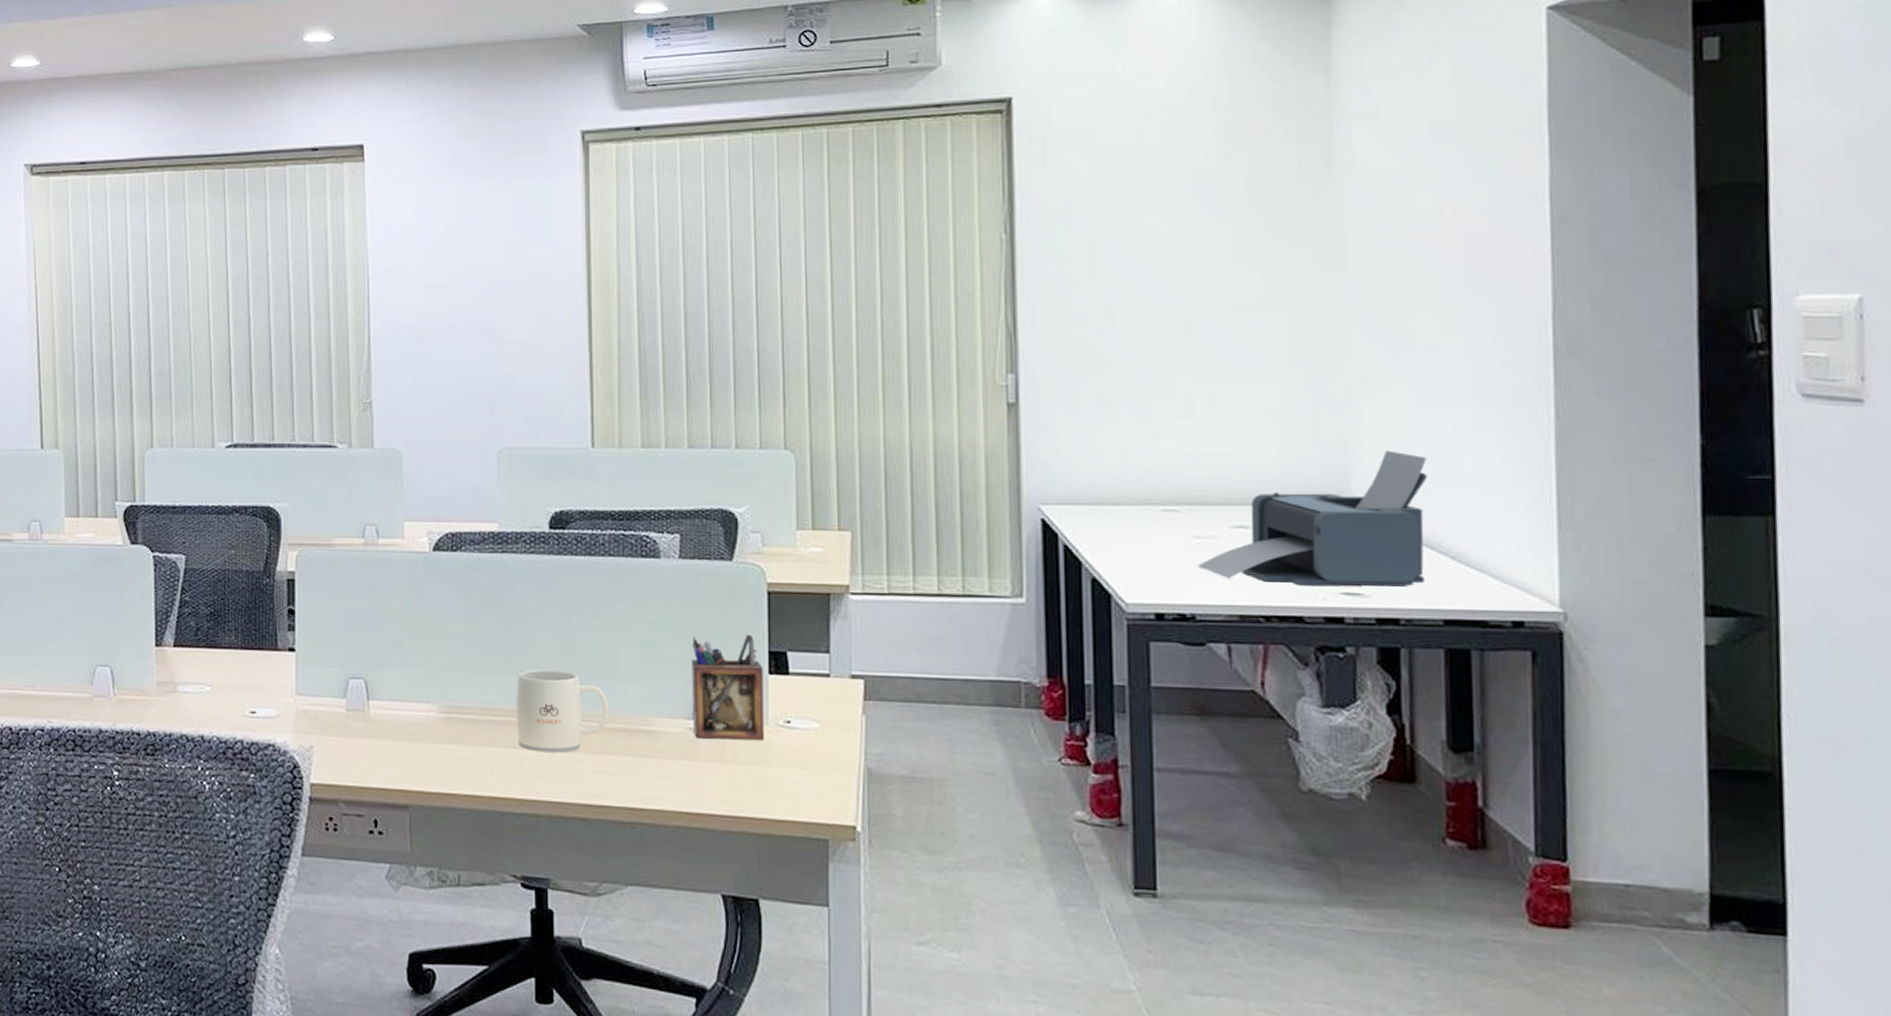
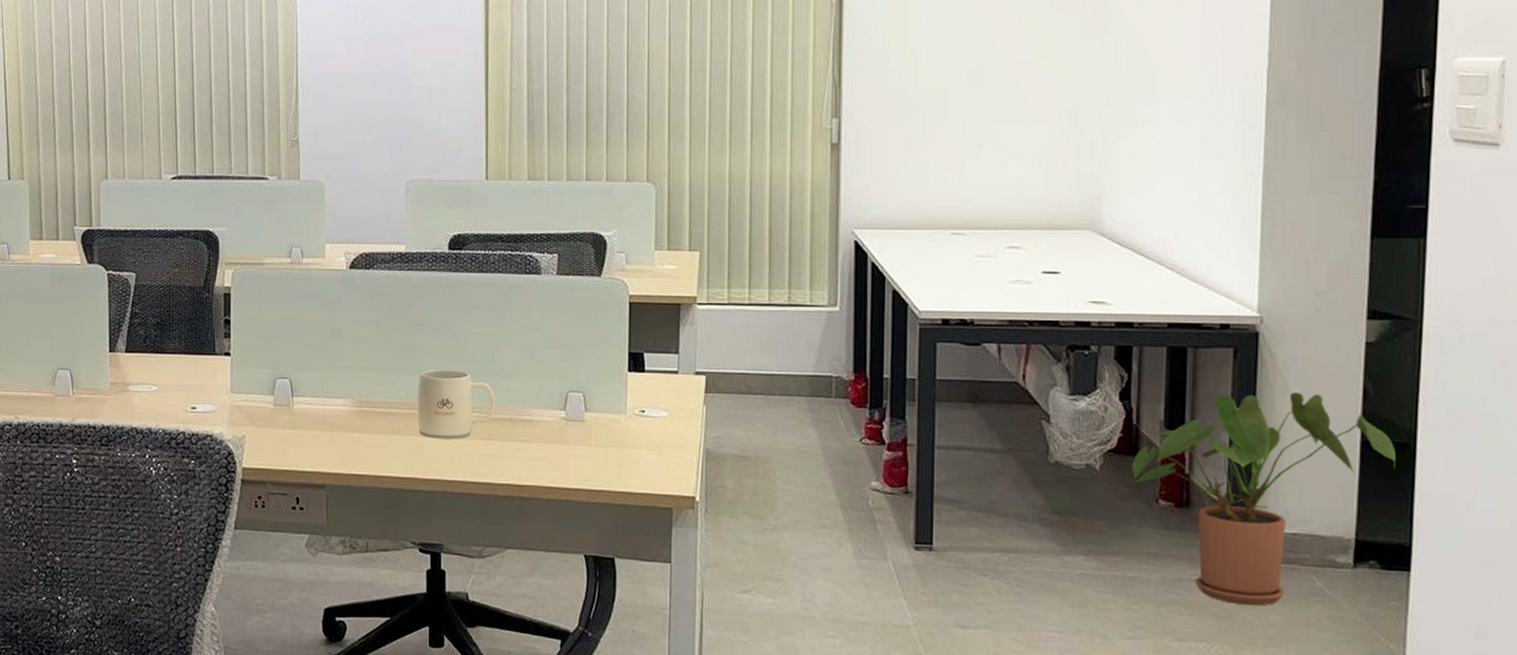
desk organizer: present [690,634,765,741] -> none [564,338,624,427]
printer: present [1197,450,1427,587] -> none [978,184,1162,296]
house plant: none [1408,707,1756,975] -> present [1132,393,1396,605]

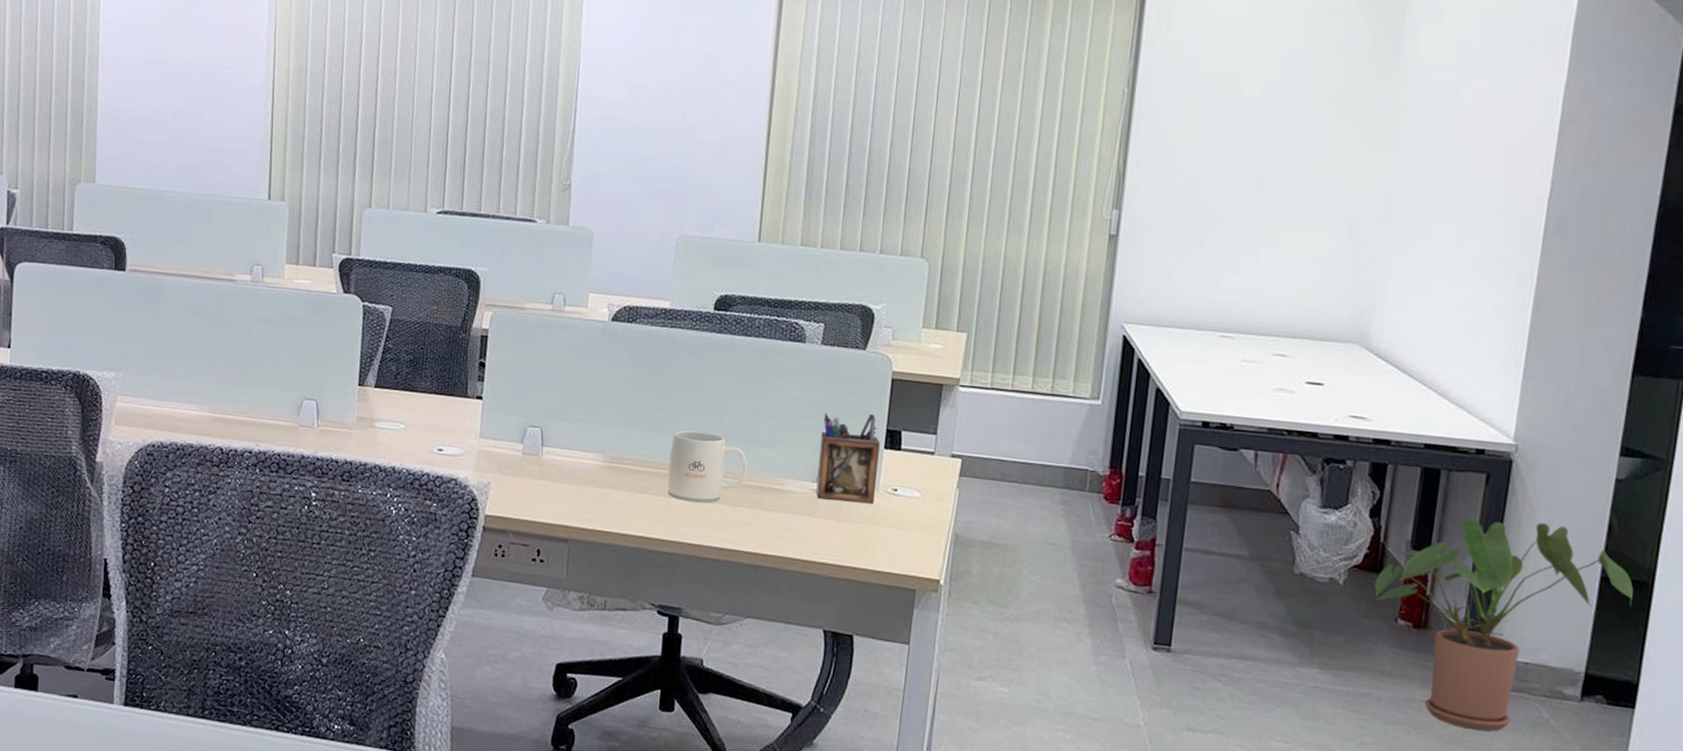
desk organizer: none [564,338,624,427] -> present [816,412,880,505]

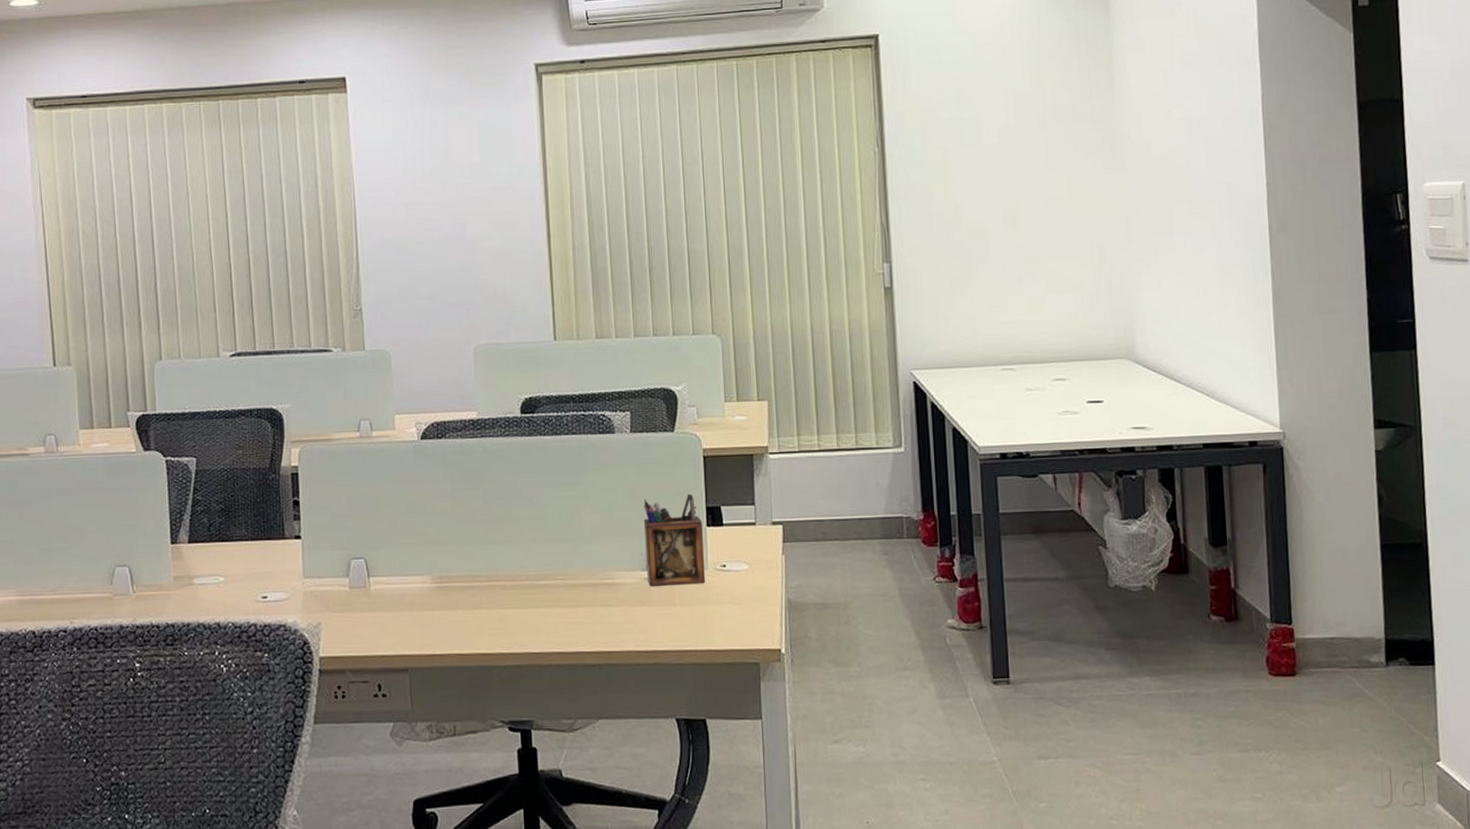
mug: present [667,430,749,504] -> none [497,537,578,611]
house plant: present [1374,519,1633,731] -> none [1183,502,1412,711]

